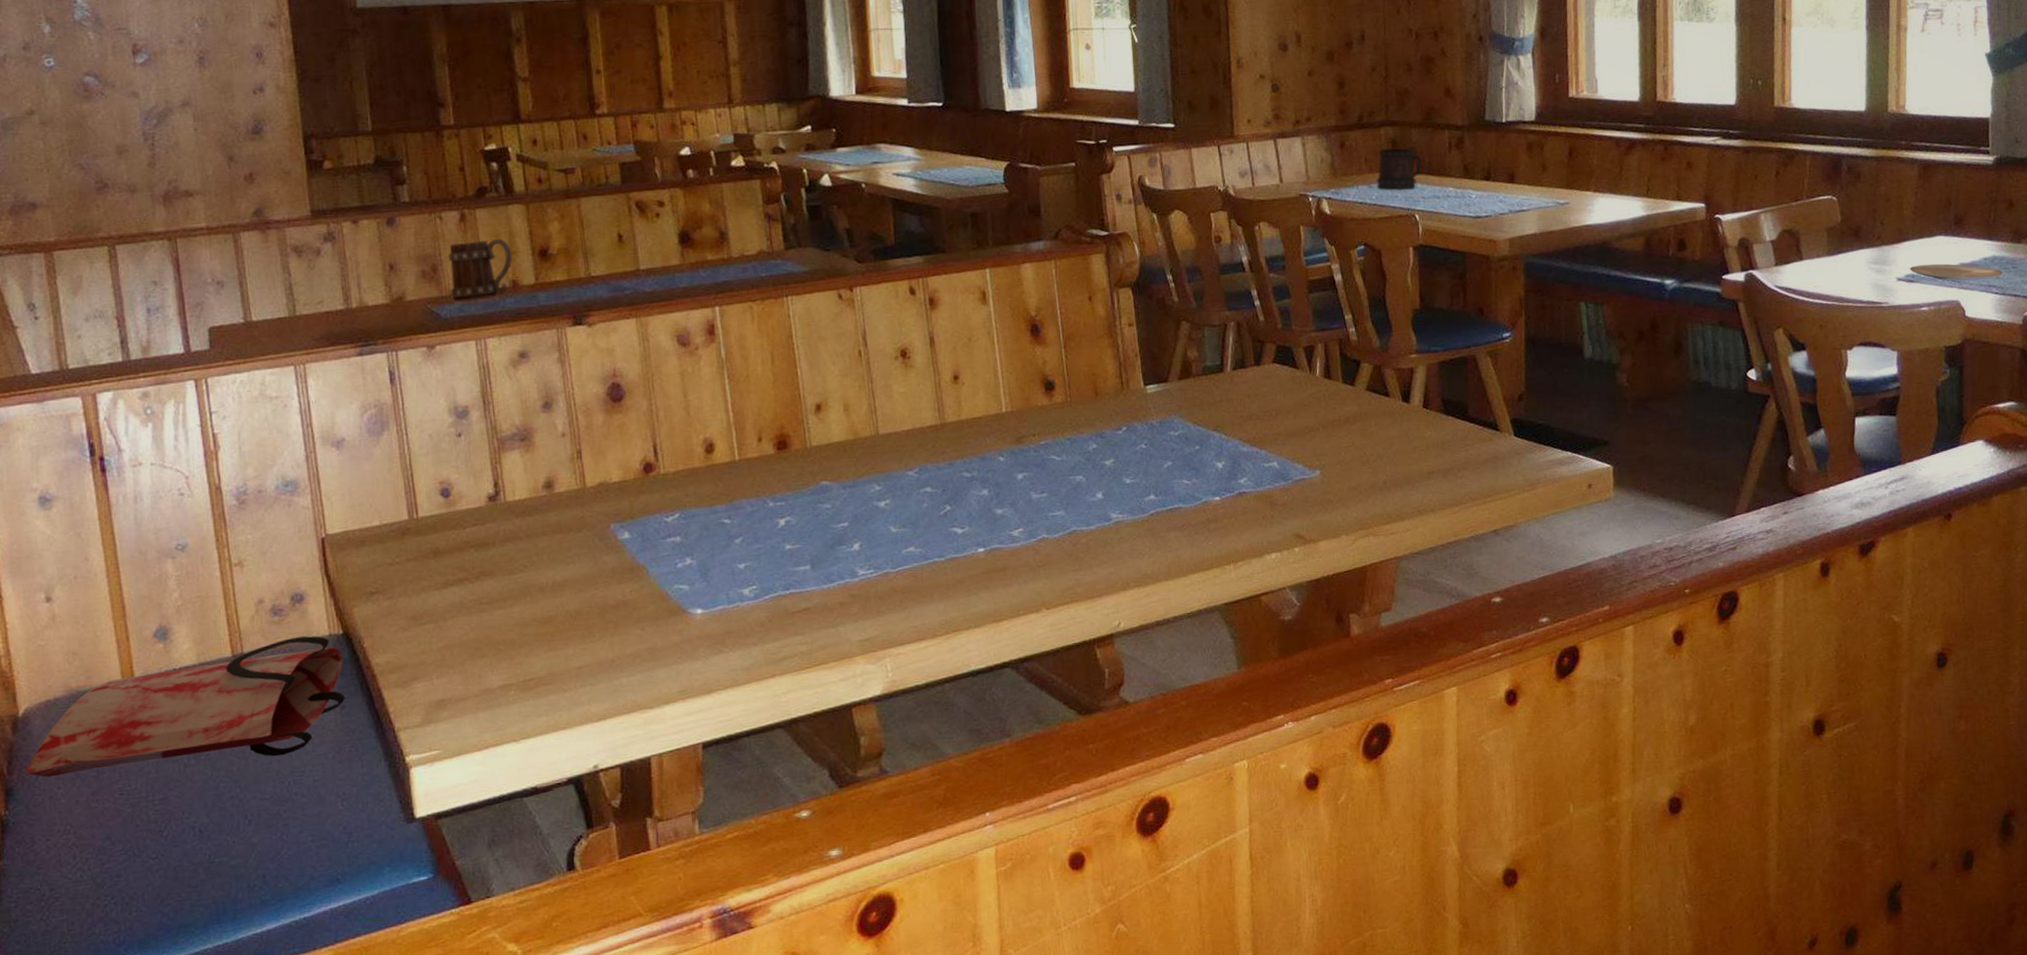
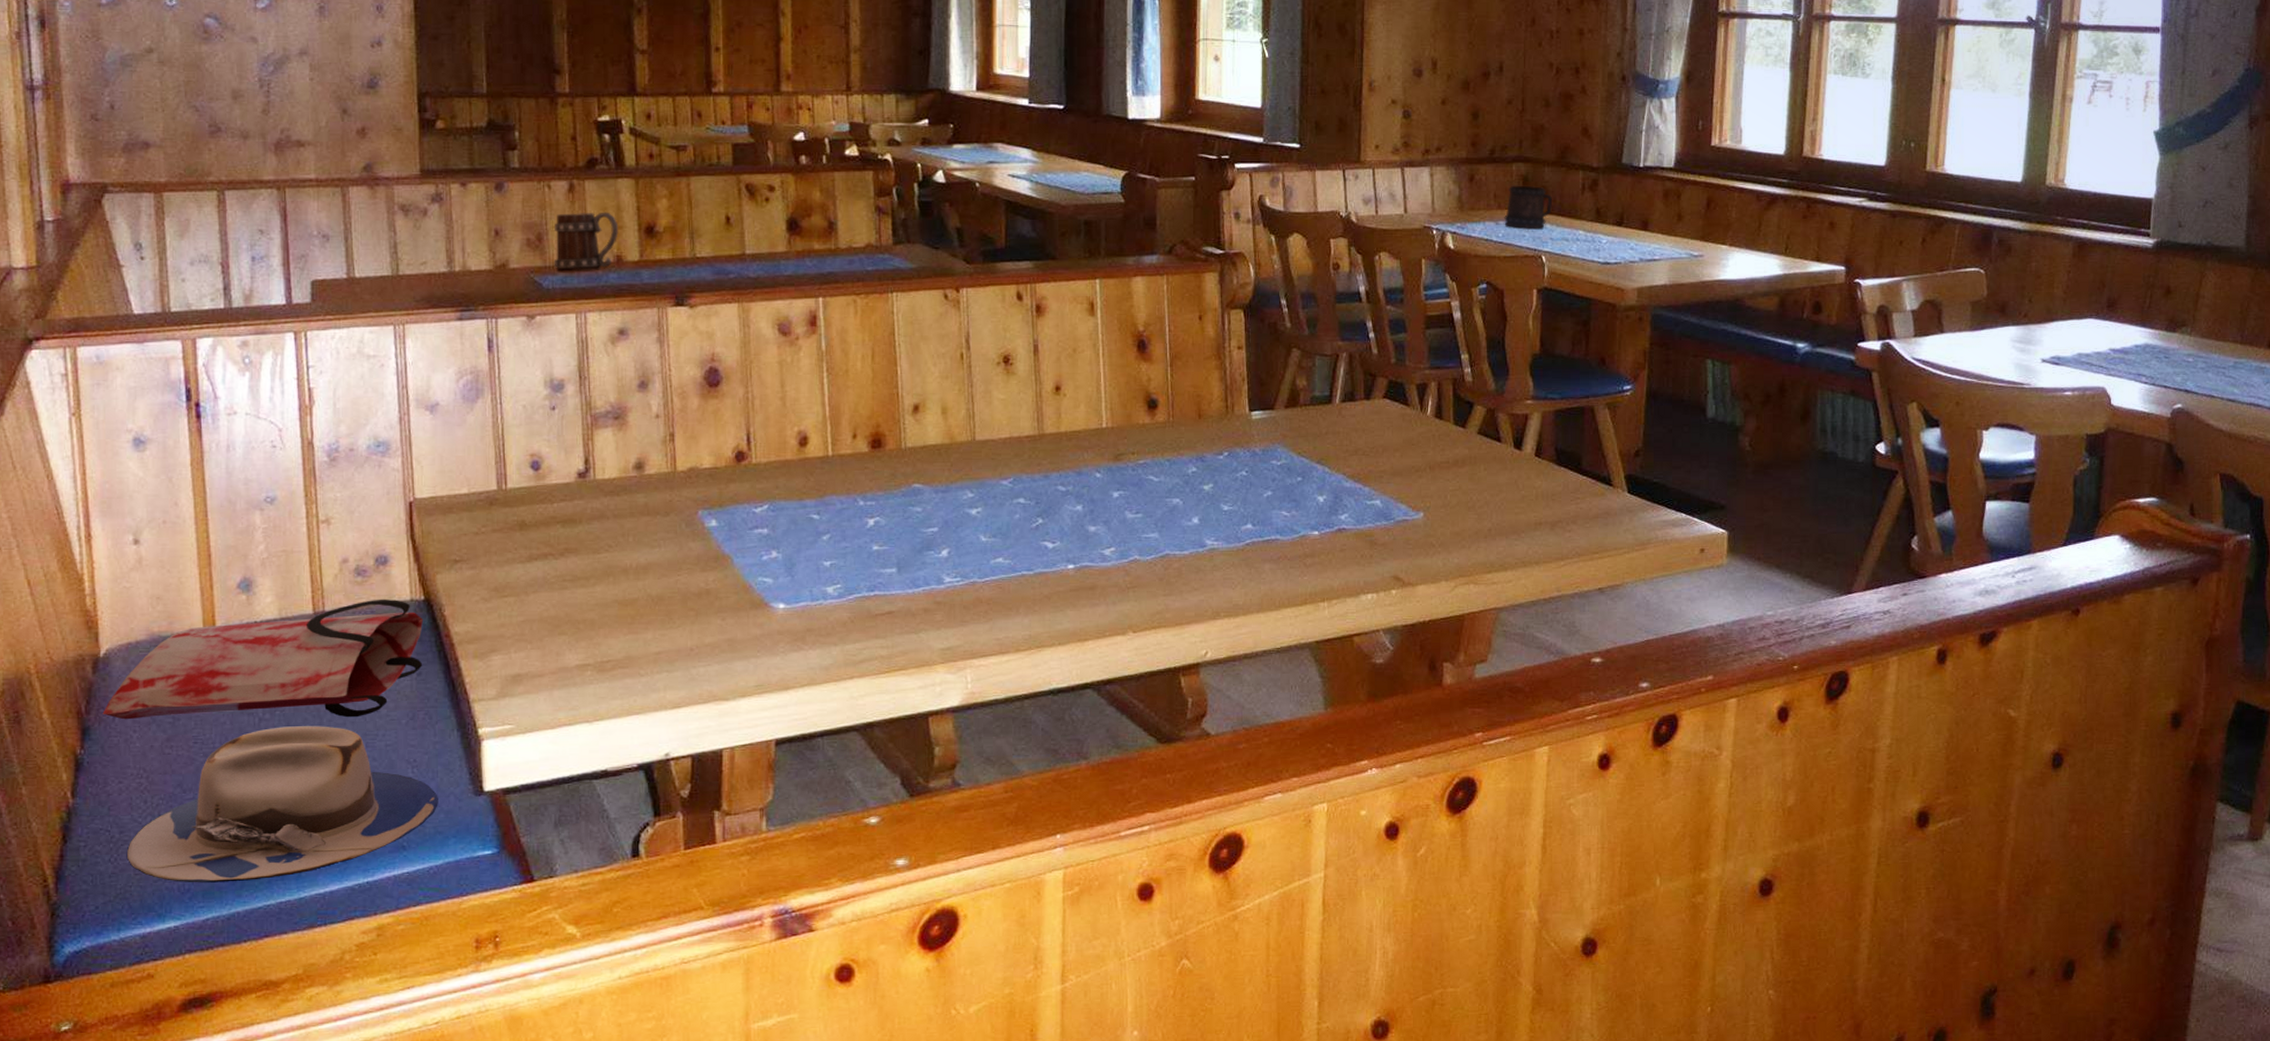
hat: none [59,767,371,935] -> present [127,726,438,883]
plate: present [1910,263,2003,282] -> none [2056,347,2155,369]

